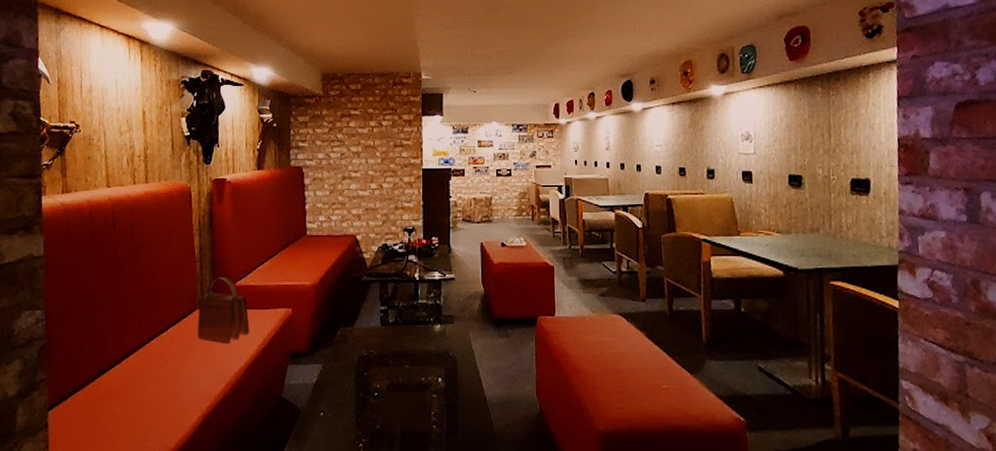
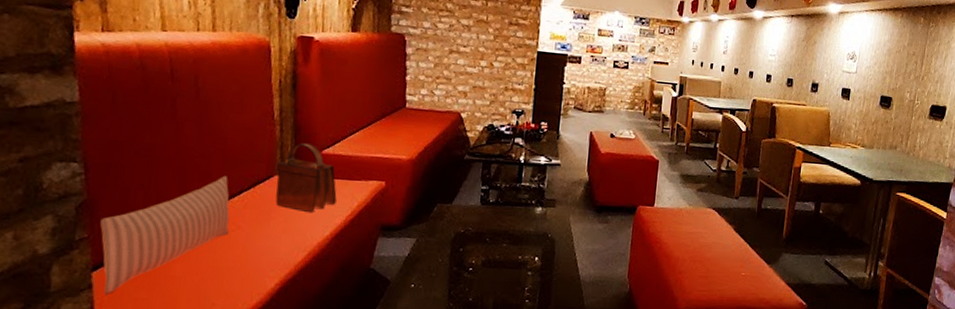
pillow: none [56,313,159,434] -> present [100,175,230,296]

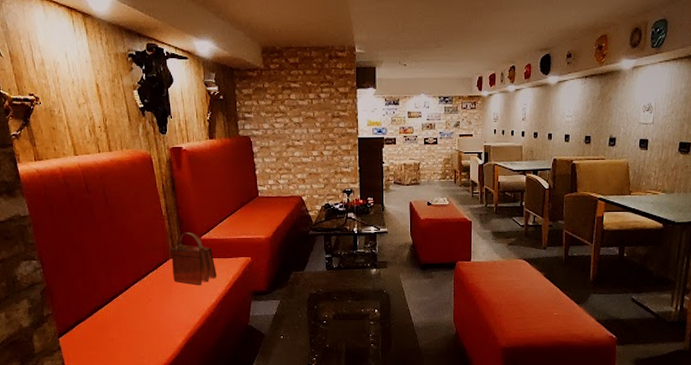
pillow: present [100,175,230,296] -> none [58,261,144,355]

